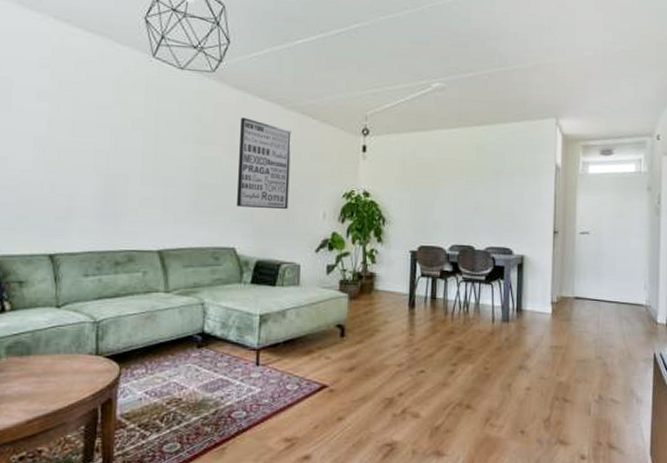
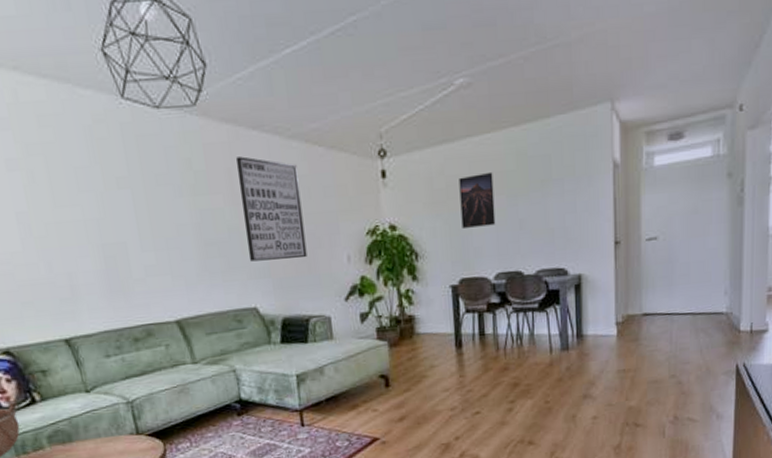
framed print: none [426,159,456,204] -> present [459,171,496,228]

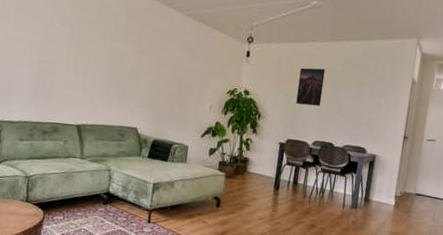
wall art: present [236,156,307,262] -> none [140,21,189,100]

